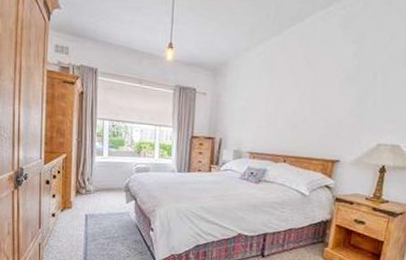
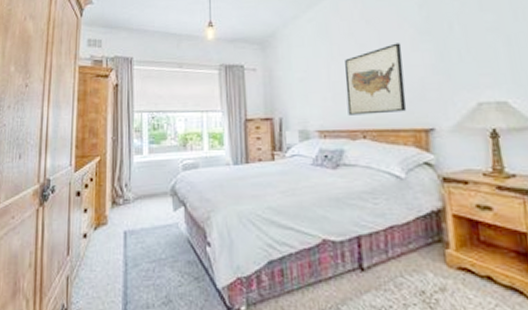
wall art: none [275,85,331,144] -> present [345,43,407,115]

